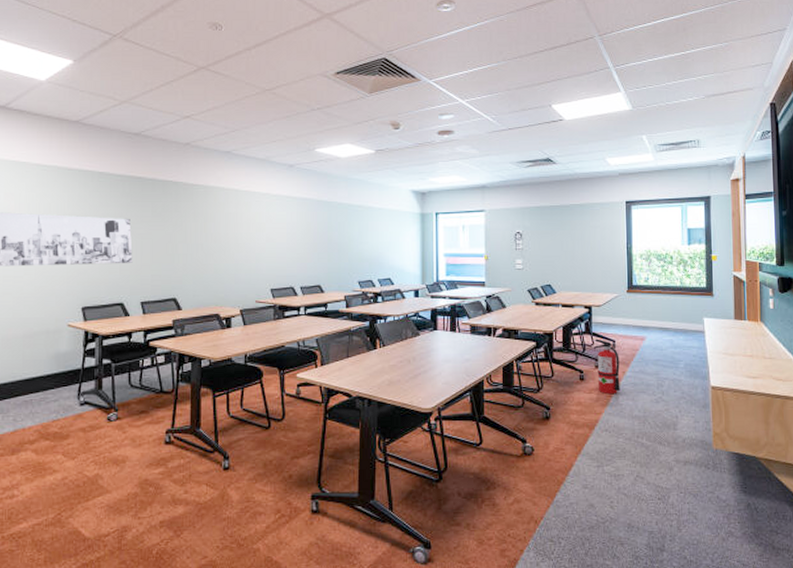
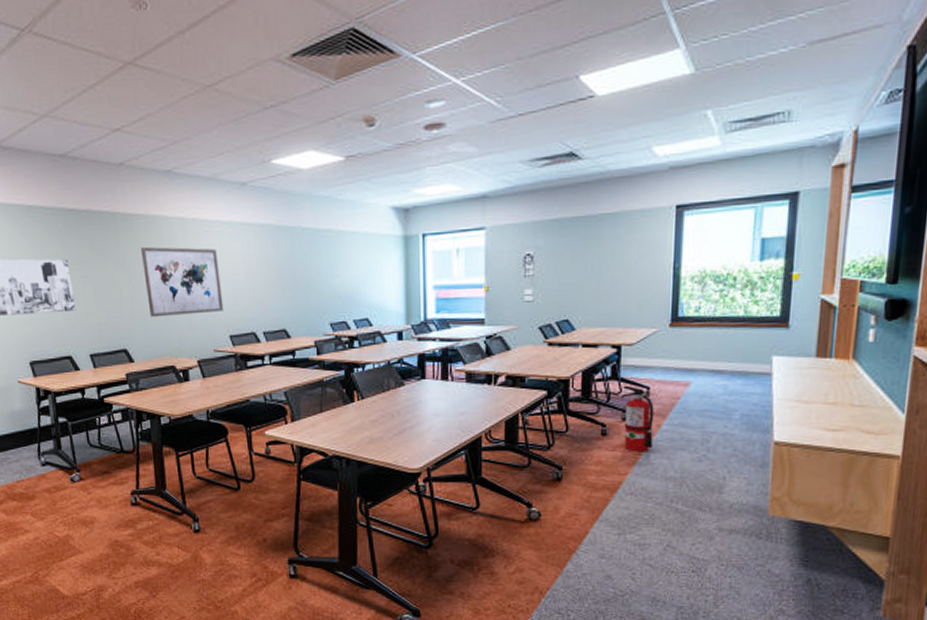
wall art: none [197,211,267,271] -> present [140,246,224,318]

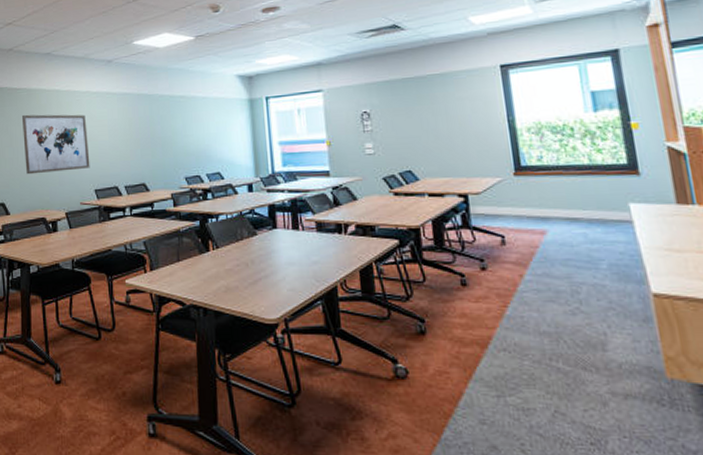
fire extinguisher: present [620,385,654,451] -> none [475,234,518,303]

